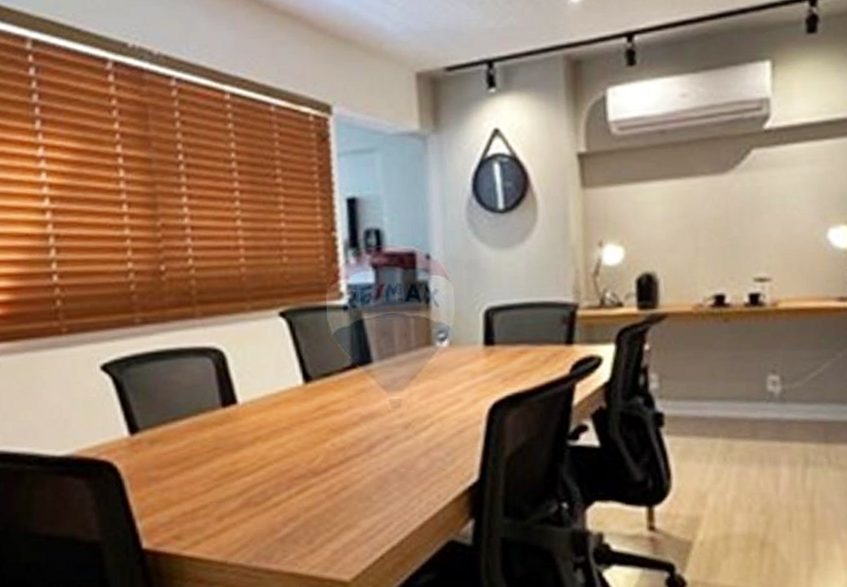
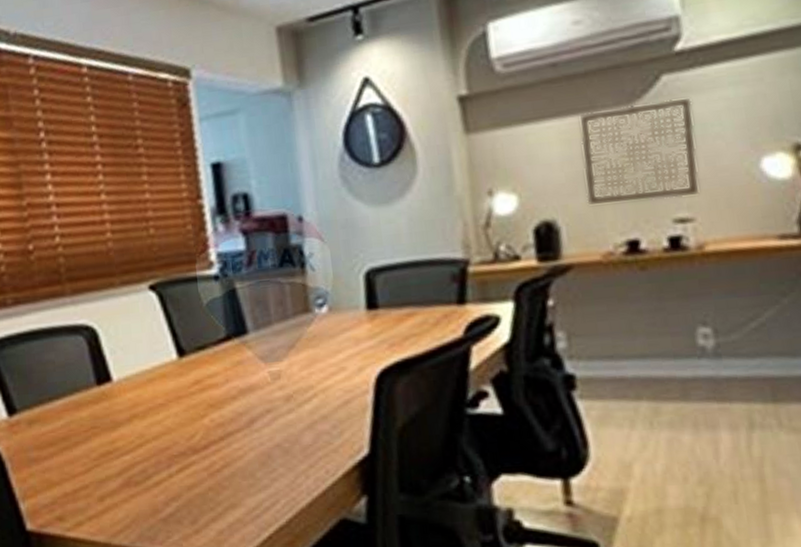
wall art: none [680,170,778,263] -> present [578,96,701,207]

